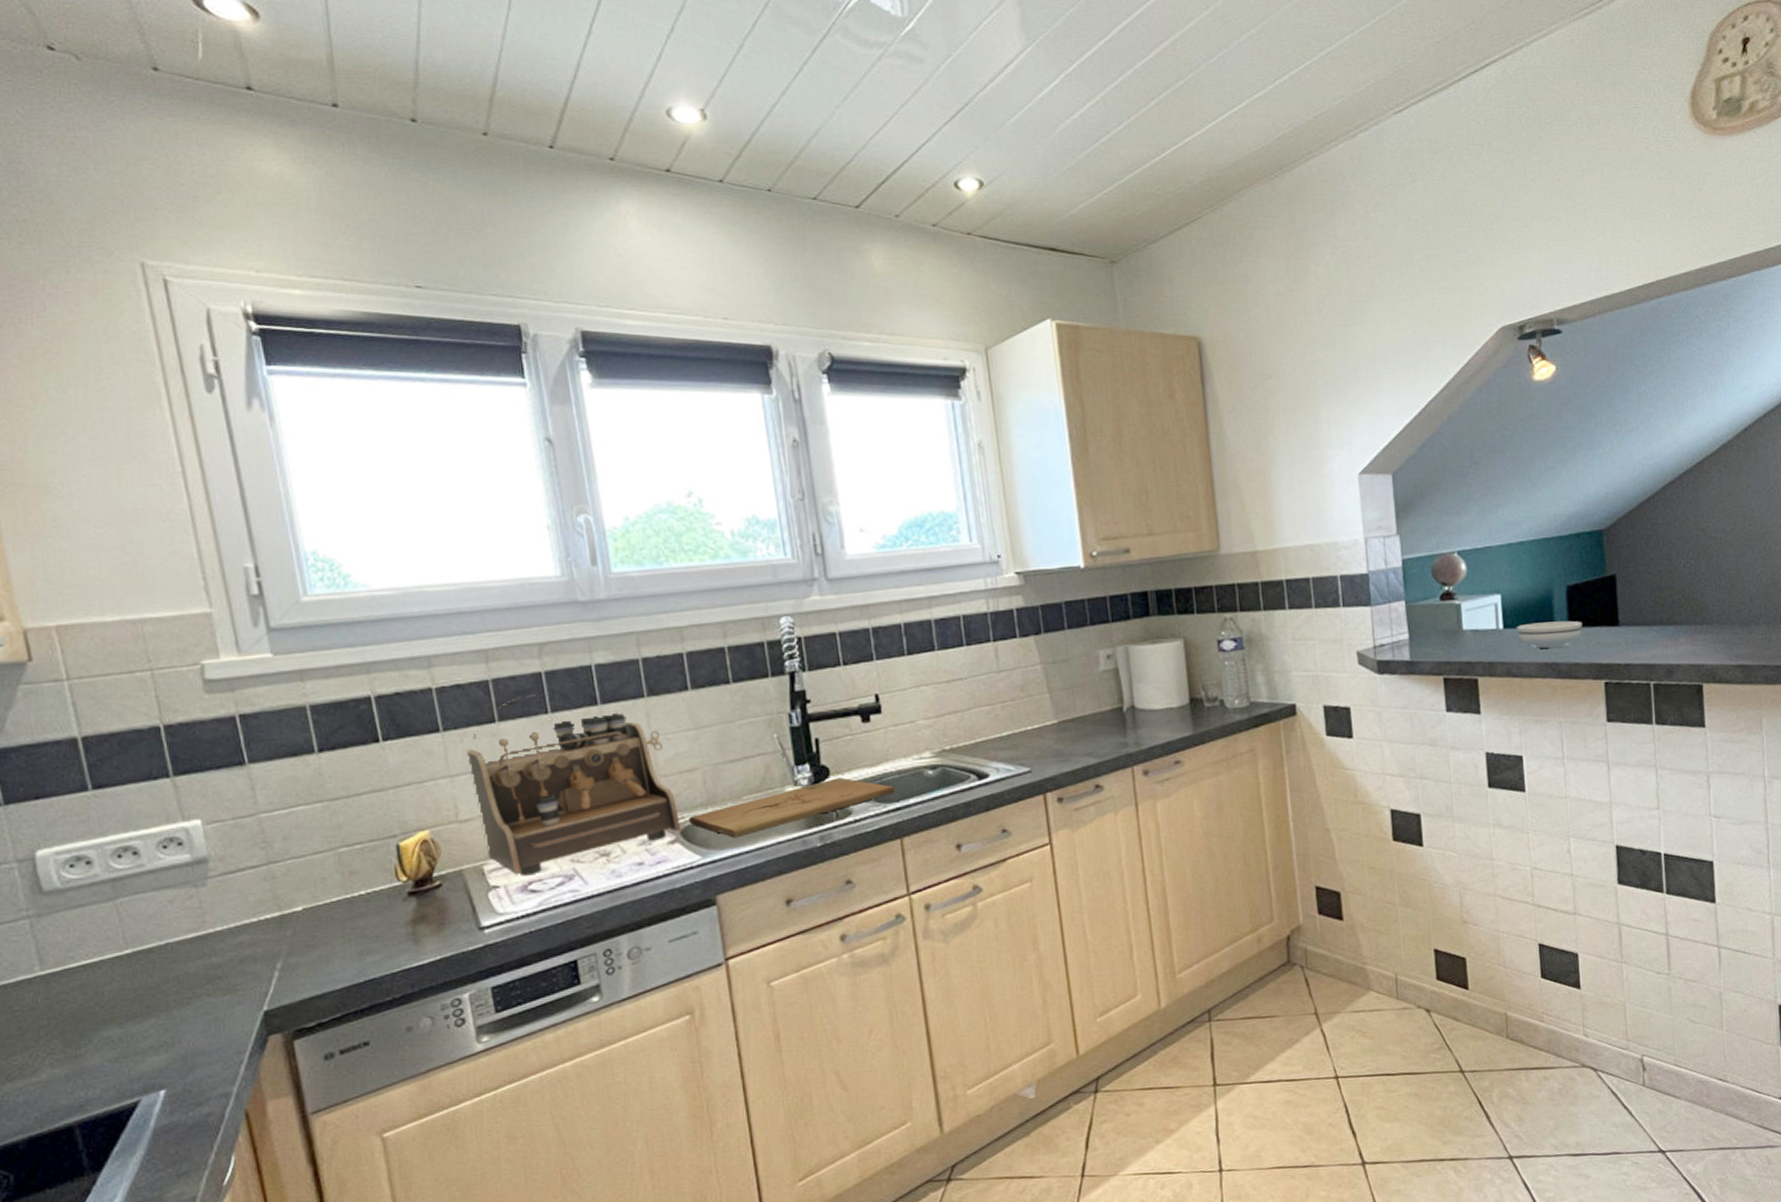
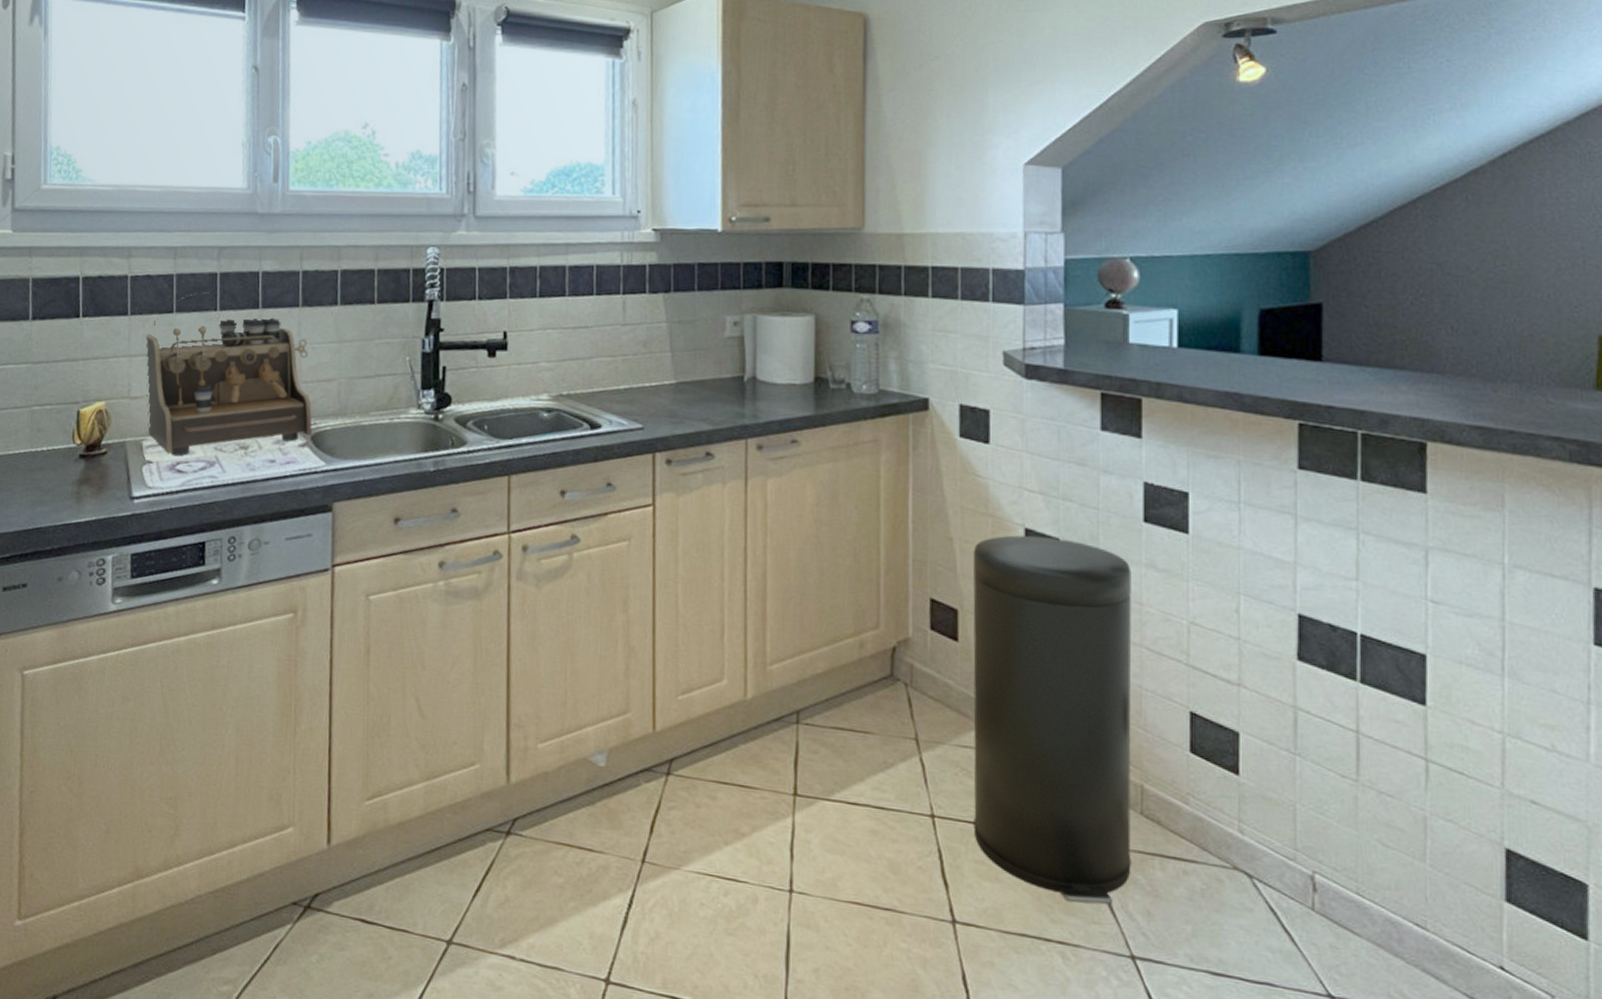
cutting board: present [688,777,896,839] -> none [319,407,510,451]
pedal bin: none [1348,813,1503,1125] -> present [972,535,1132,905]
bowl: present [1516,620,1583,649] -> none [1193,345,1276,378]

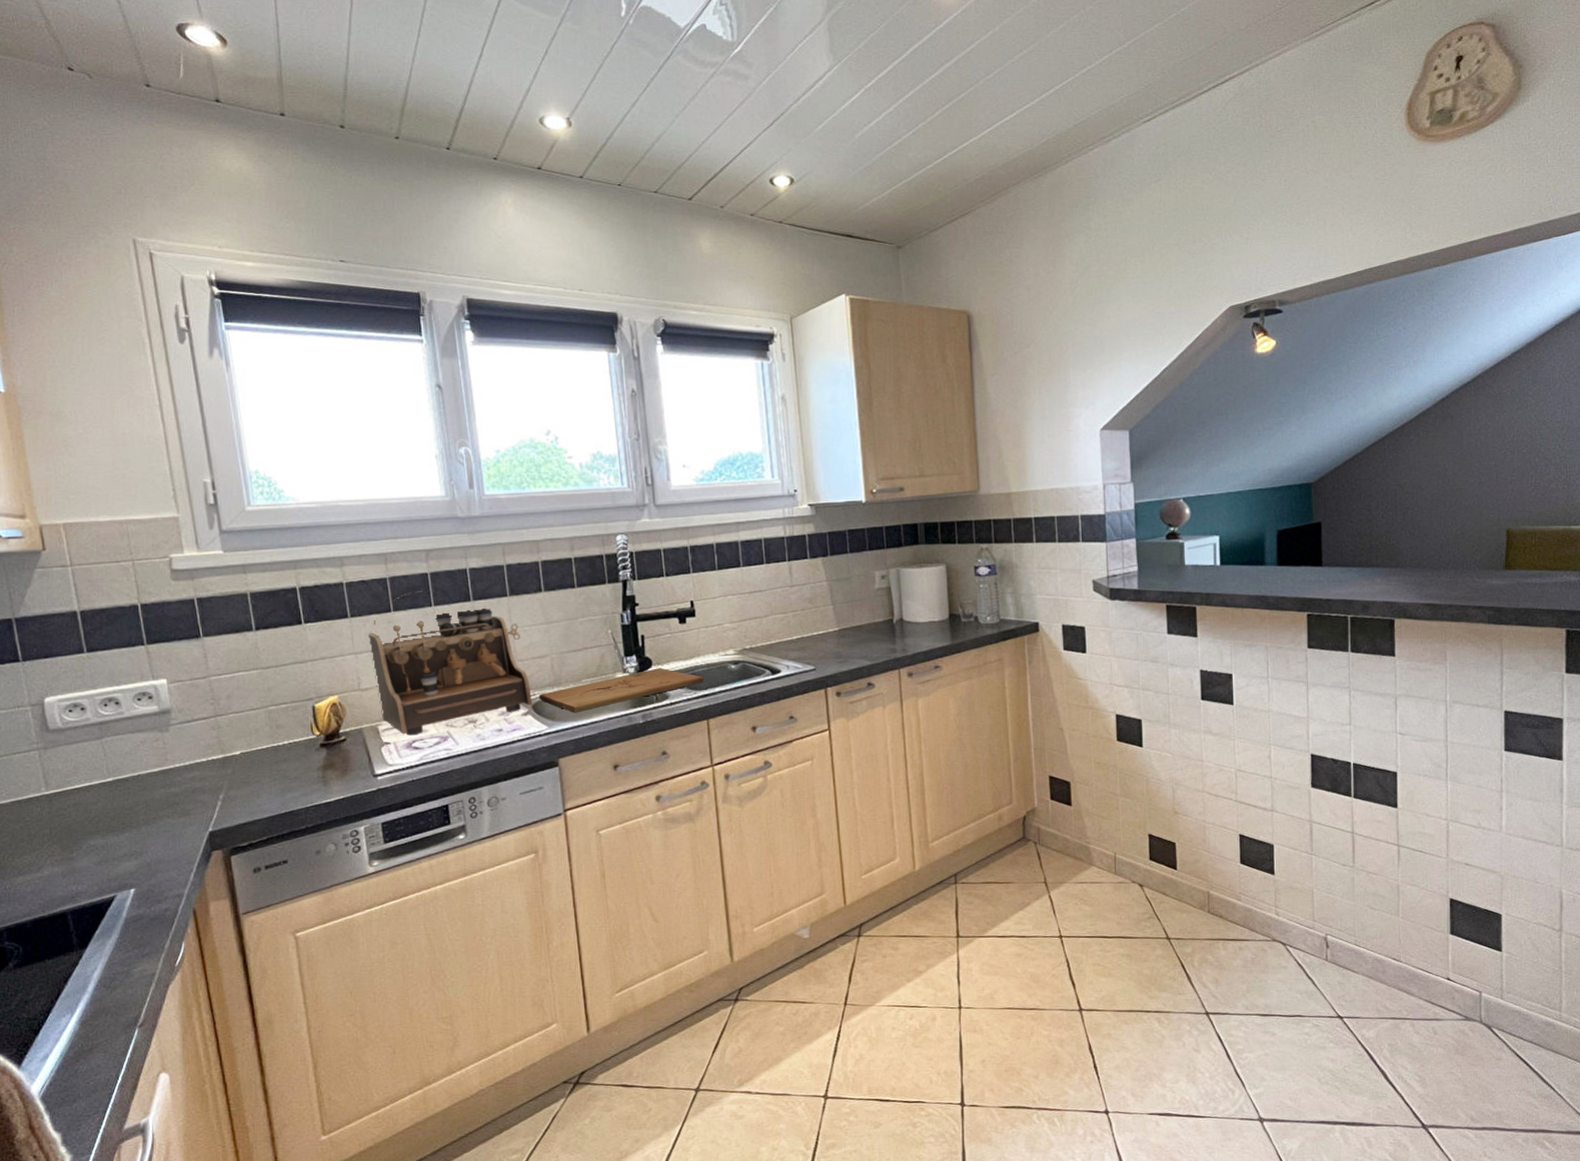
cutting board: none [319,407,510,451] -> present [539,668,705,713]
pedal bin: present [972,535,1132,905] -> none [1078,719,1203,983]

